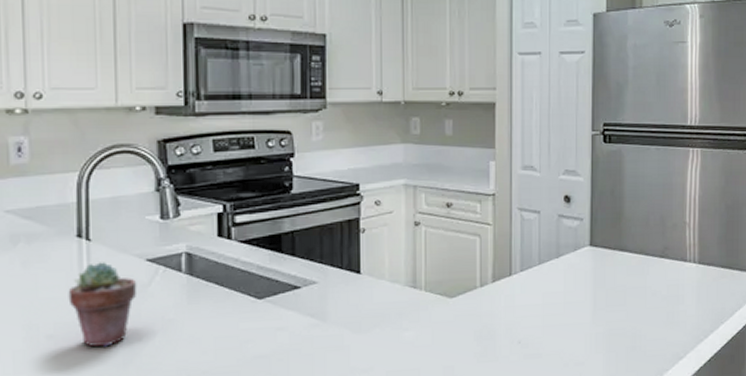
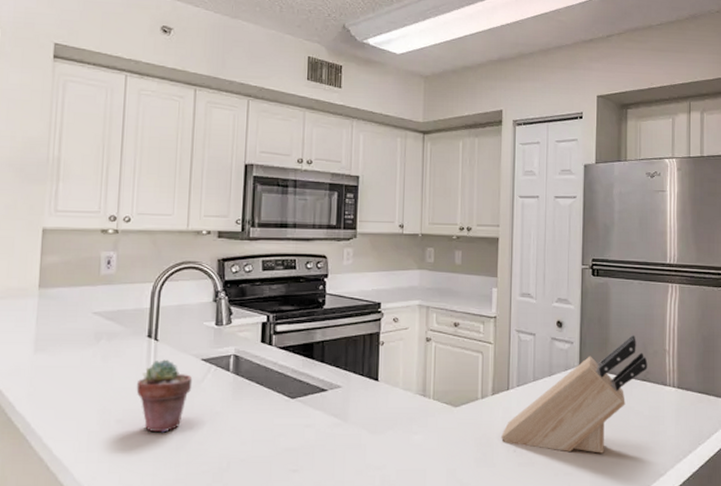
knife block: none [504,208,666,340] -> present [501,335,648,453]

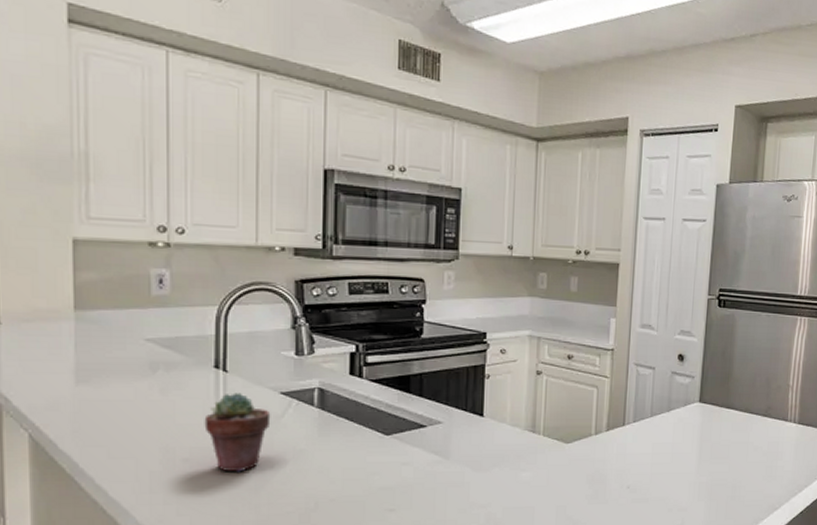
knife block: present [501,335,648,453] -> none [615,370,770,489]

